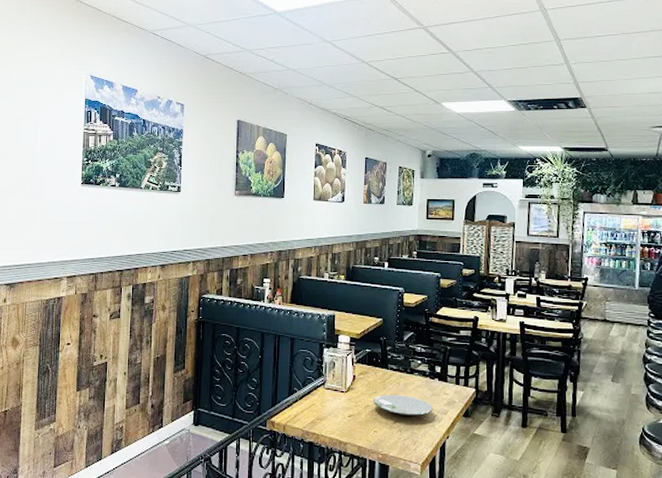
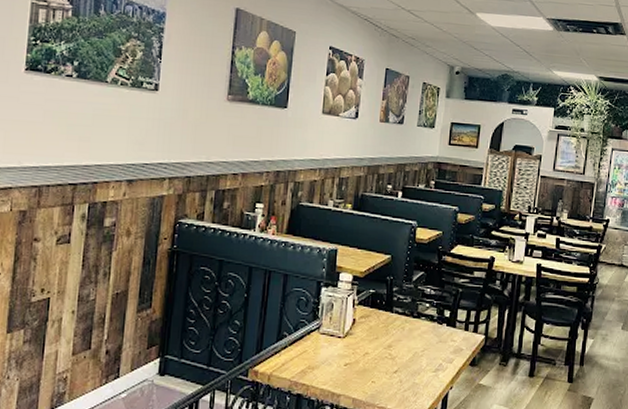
plate: present [373,395,433,416] -> none [373,341,438,365]

